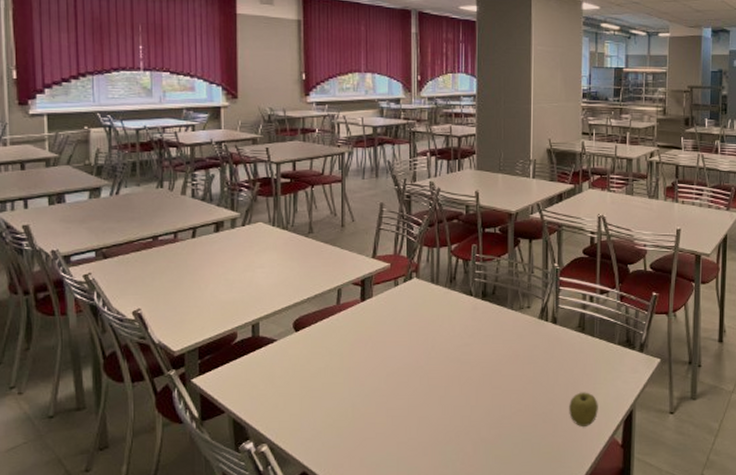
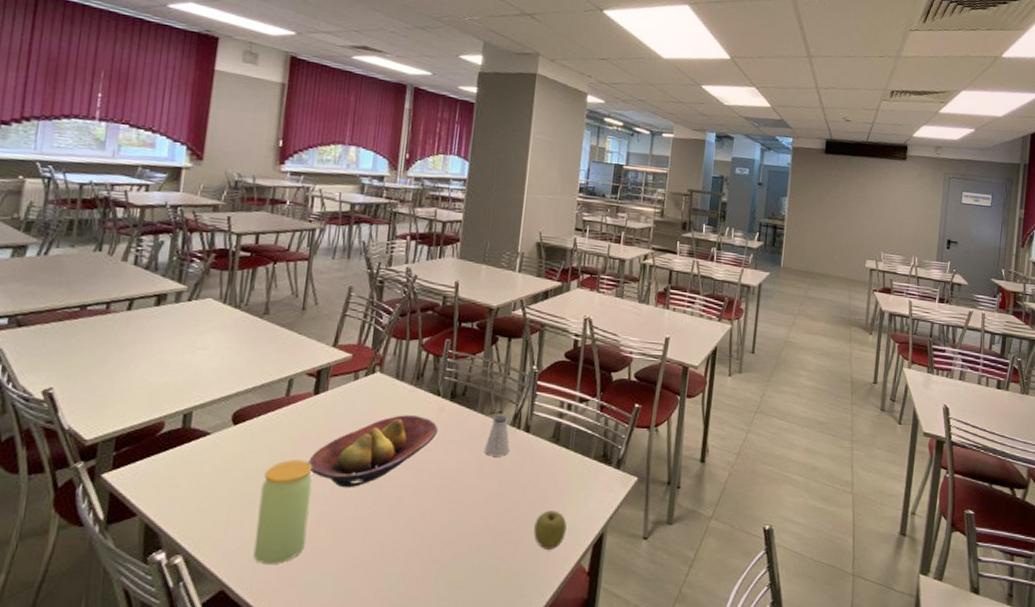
jar: none [326,359,369,450] -> present [253,460,313,565]
fruit bowl: none [363,315,474,381] -> present [308,415,438,488]
saltshaker: none [518,310,540,347] -> present [485,415,510,457]

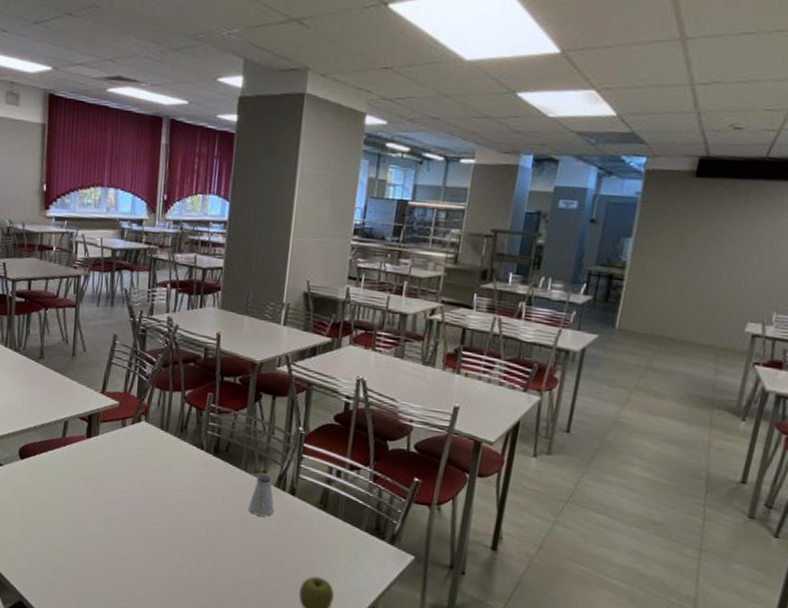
jar: present [253,460,313,565] -> none [43,496,89,587]
fruit bowl: present [308,415,438,488] -> none [85,465,202,529]

